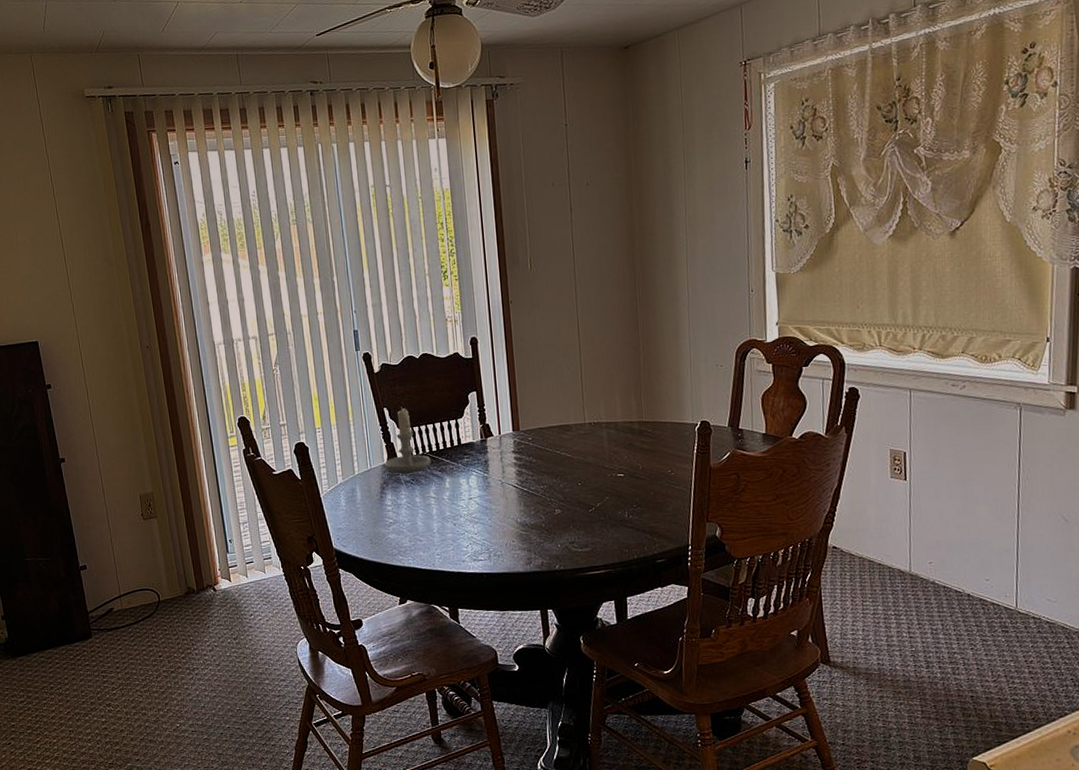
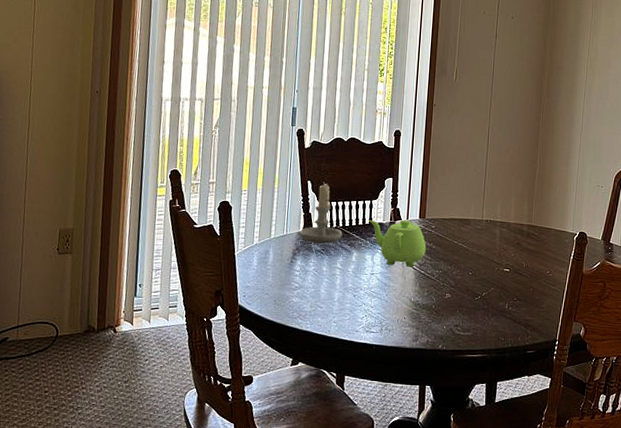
teapot: none [457,435,526,487] -> present [369,219,426,267]

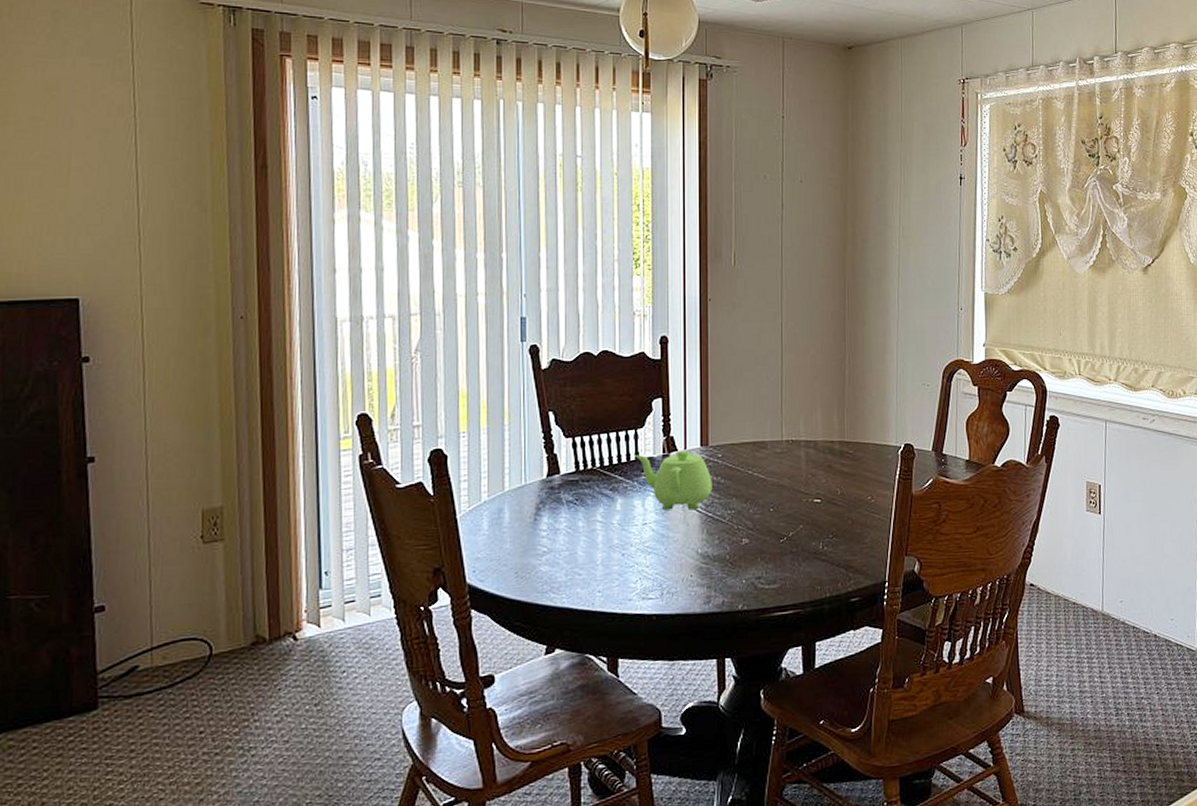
candle: present [300,181,343,244] -> none [543,411,601,492]

